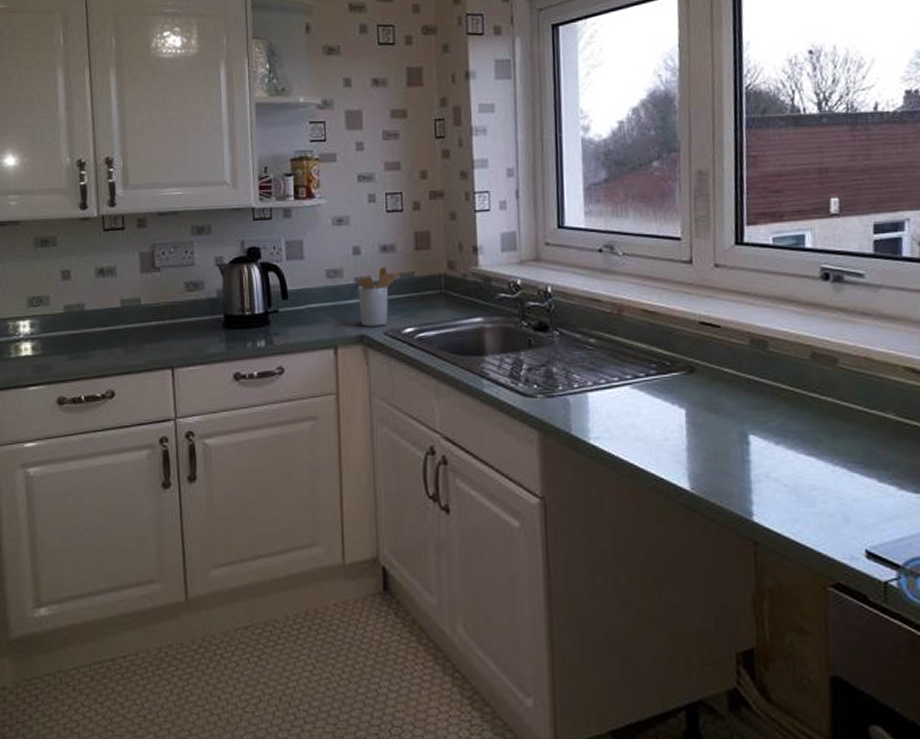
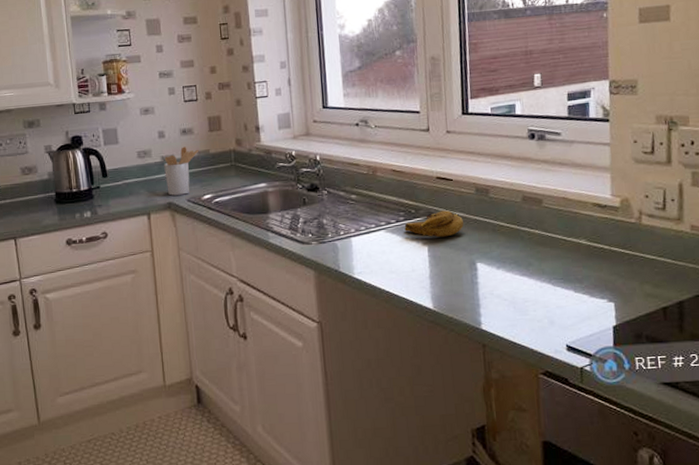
banana: none [656,365,733,399] -> present [404,210,464,238]

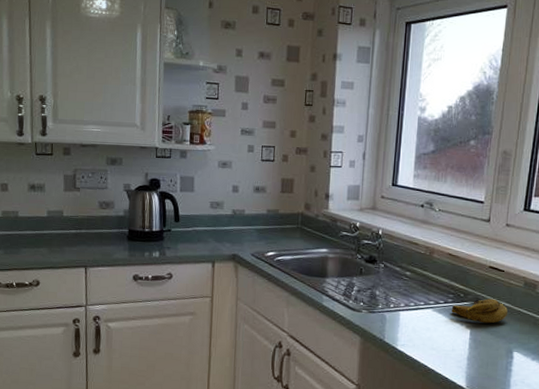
utensil holder: present [164,146,199,196] -> none [233,203,269,249]

